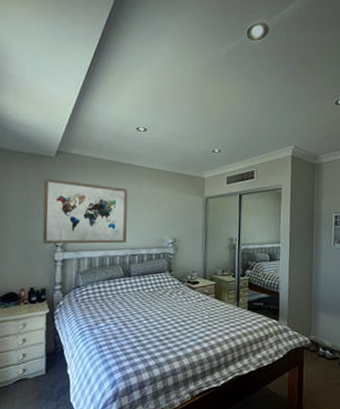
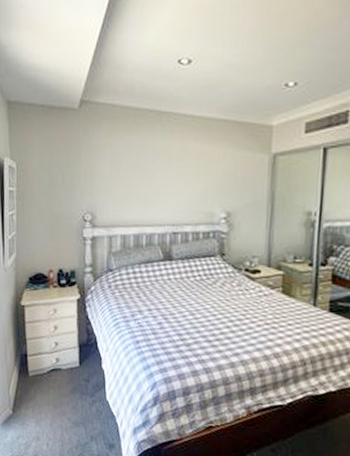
wall art: present [42,178,128,244] -> none [68,136,168,219]

